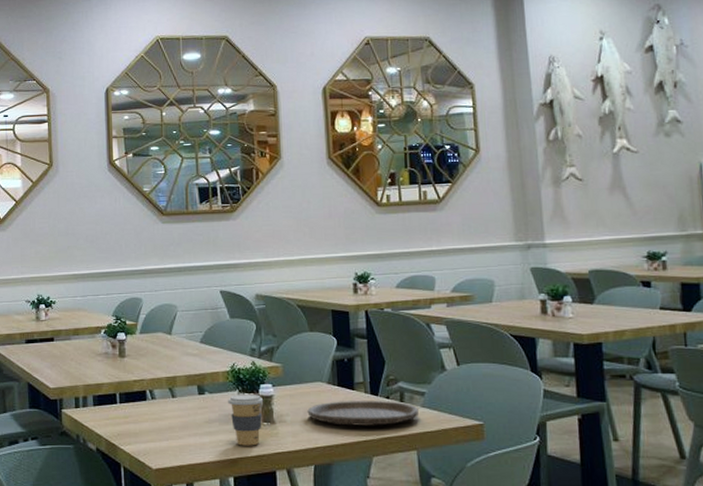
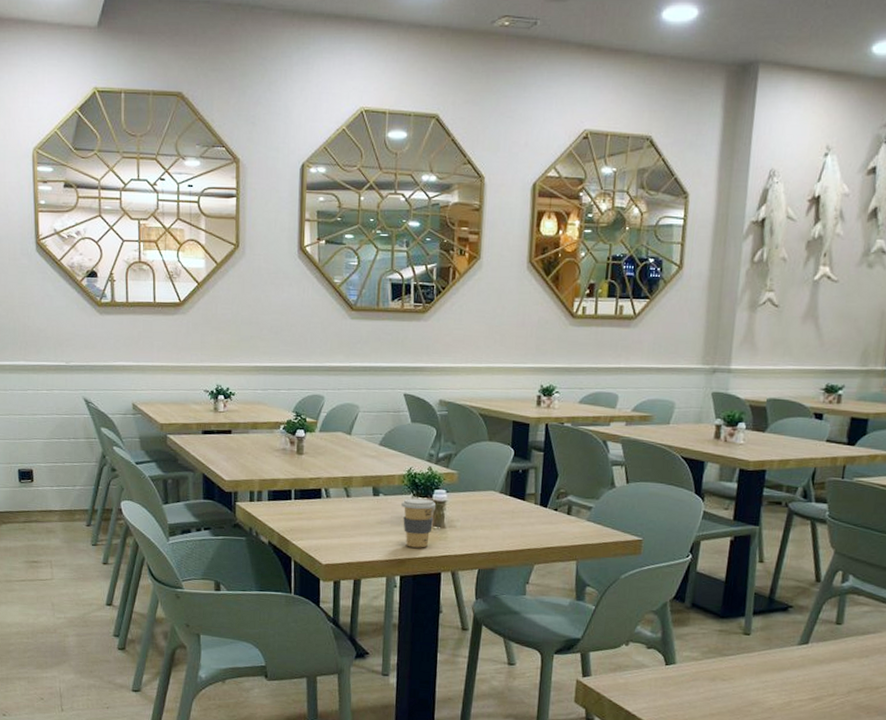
plate: present [307,401,419,426] -> none [477,510,583,536]

